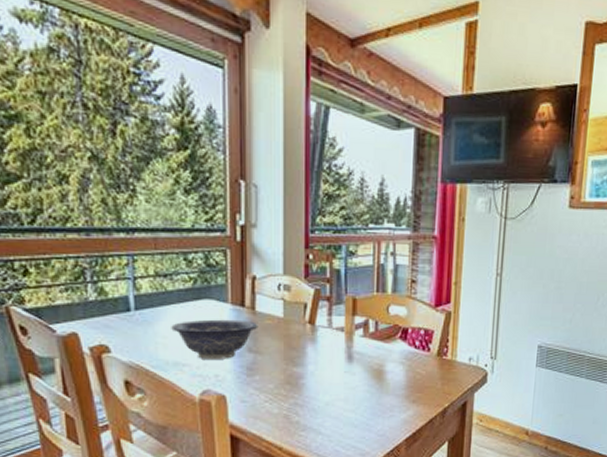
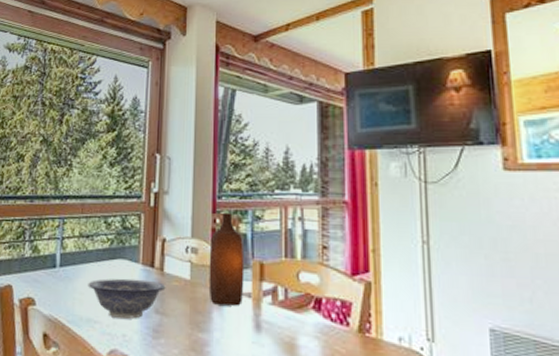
bottle: none [302,247,338,340] -> present [208,212,245,306]

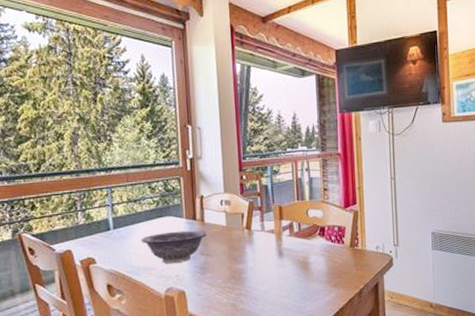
bottle: present [208,212,245,306] -> none [239,170,269,242]

